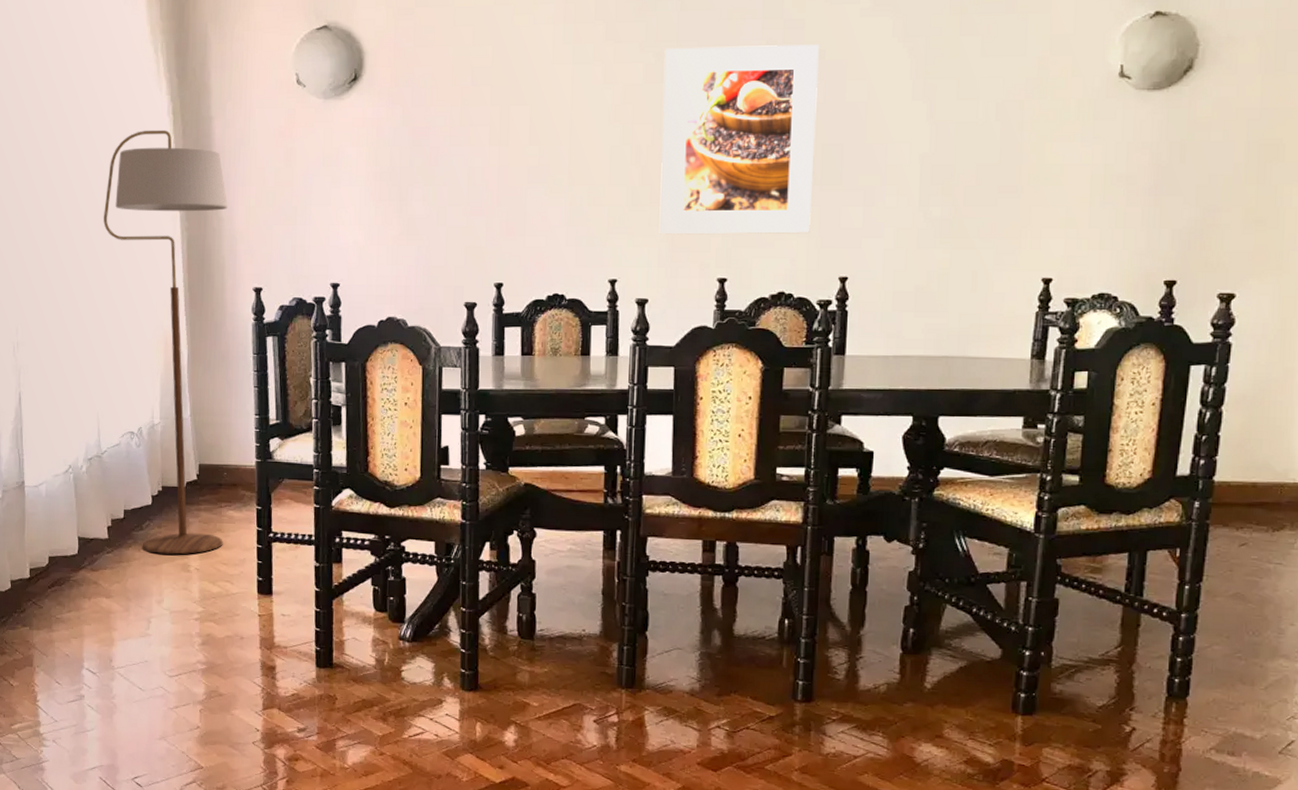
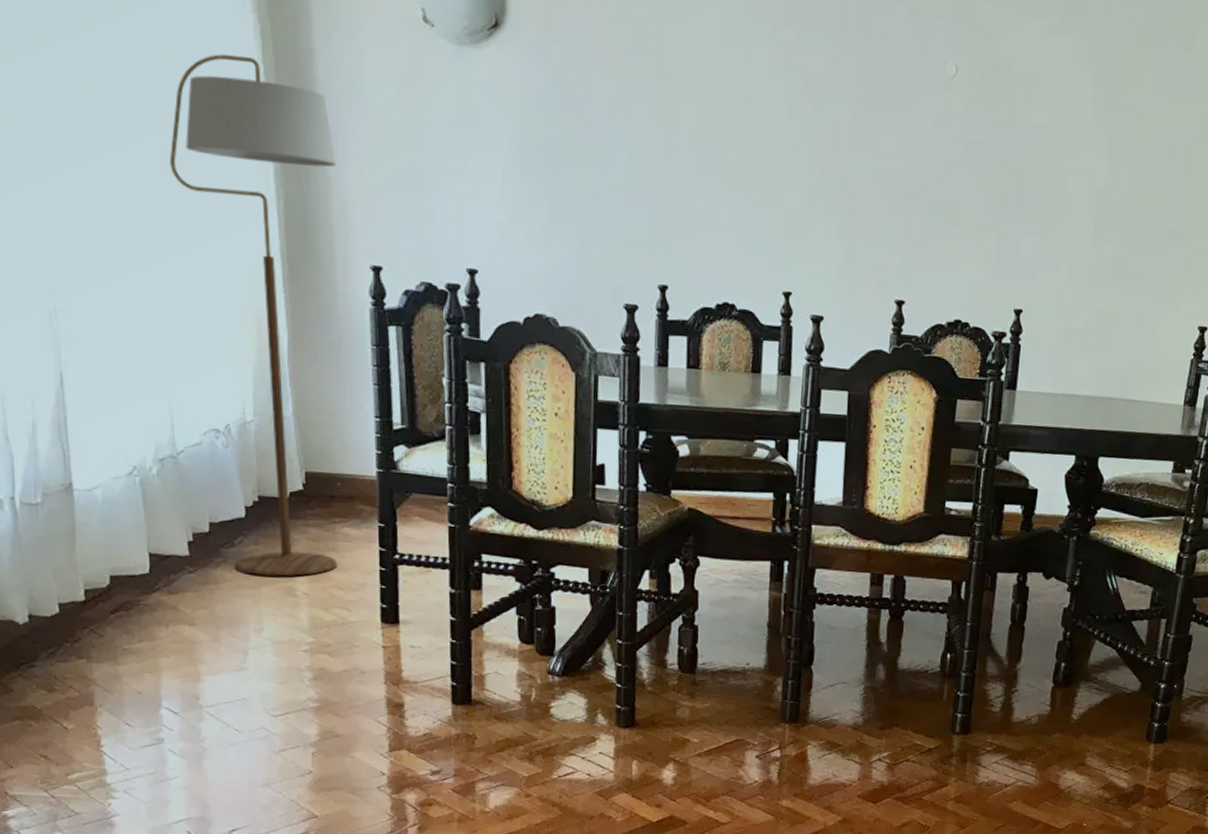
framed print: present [659,44,819,235] -> none [837,40,1007,260]

